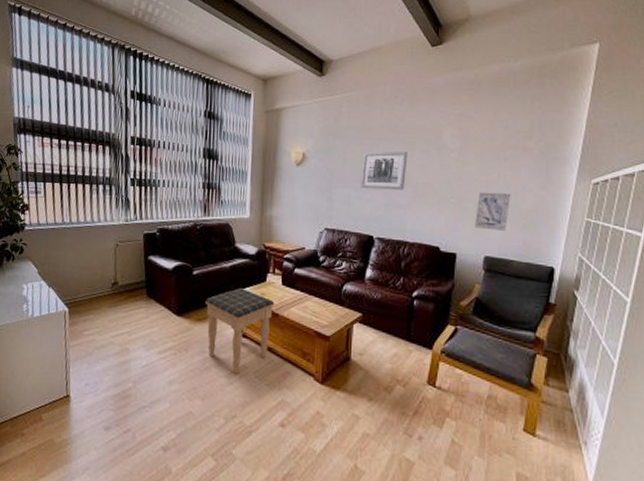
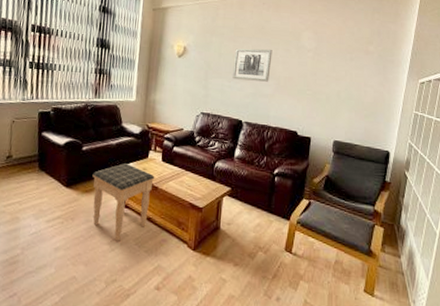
wall art: present [474,192,511,231] -> none [326,86,356,120]

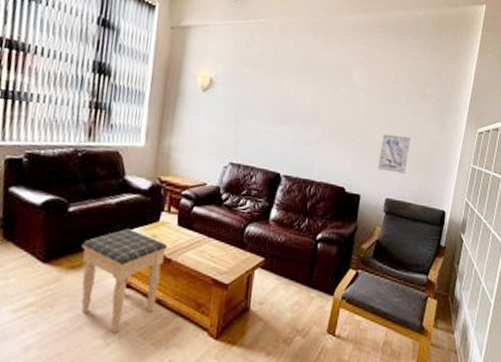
wall art: present [232,48,273,82] -> none [270,83,319,127]
wall art: none [326,86,356,120] -> present [377,133,411,174]

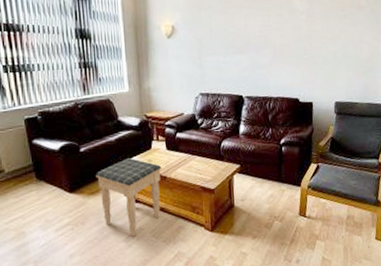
wall art: present [377,133,411,174] -> none [324,46,352,79]

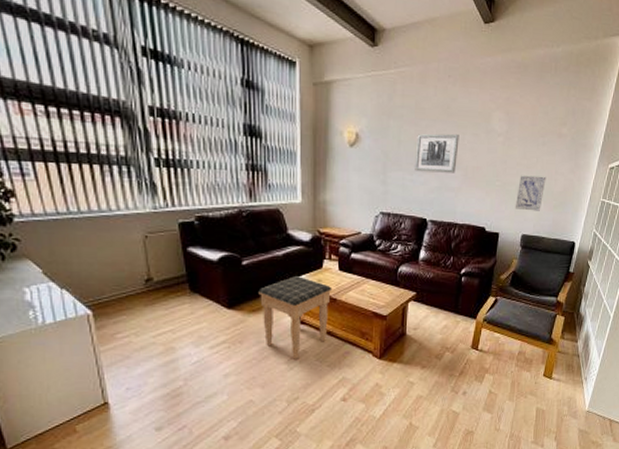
wall art: none [226,16,265,54] -> present [415,133,459,173]
wall art: none [324,46,352,79] -> present [515,175,546,211]

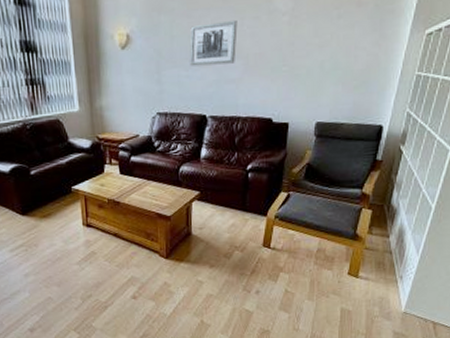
footstool: present [258,276,332,359] -> none [47,182,115,260]
wall art: present [515,175,546,211] -> none [306,54,344,96]

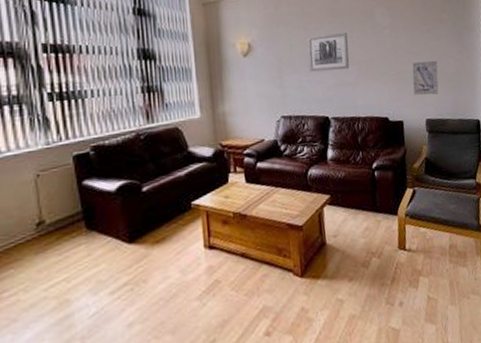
wall art: none [306,54,344,96] -> present [412,60,439,95]

